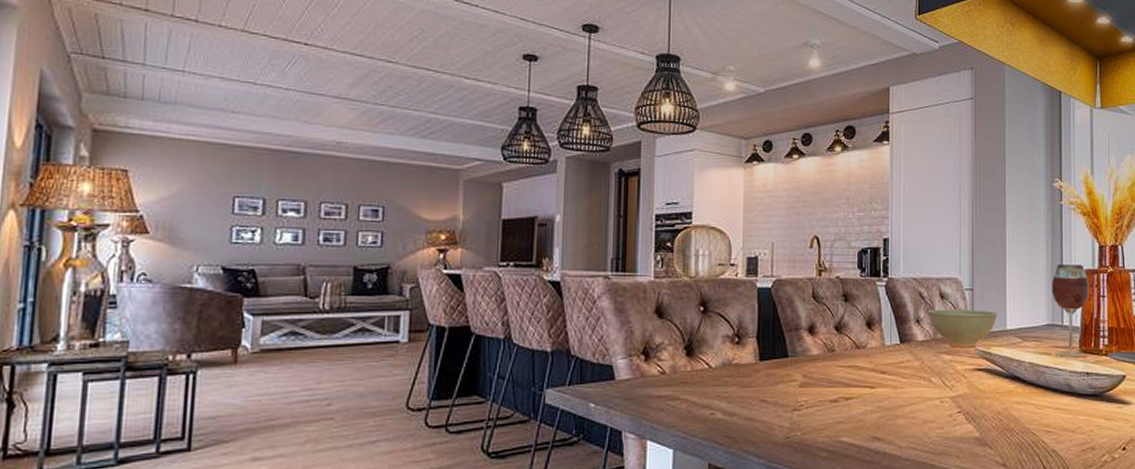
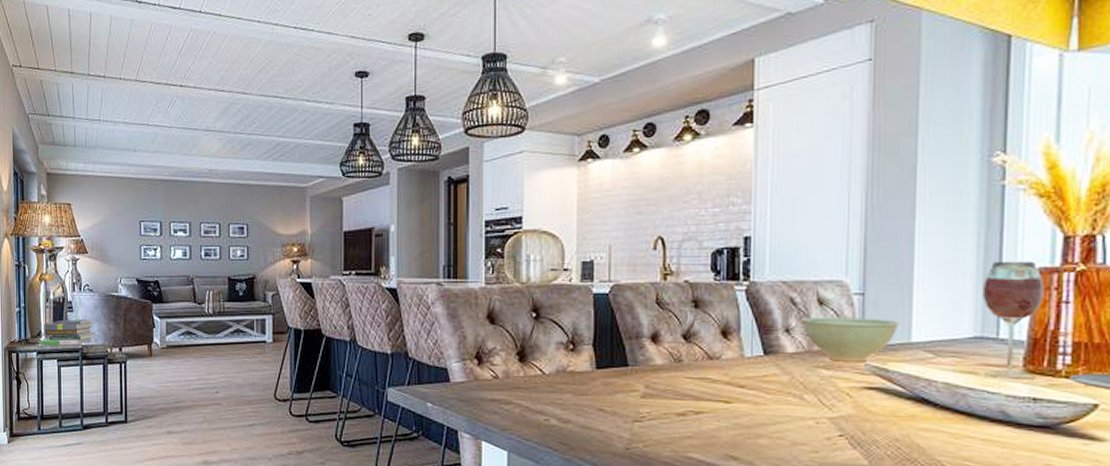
books: none [55,318,151,355] -> present [40,319,96,346]

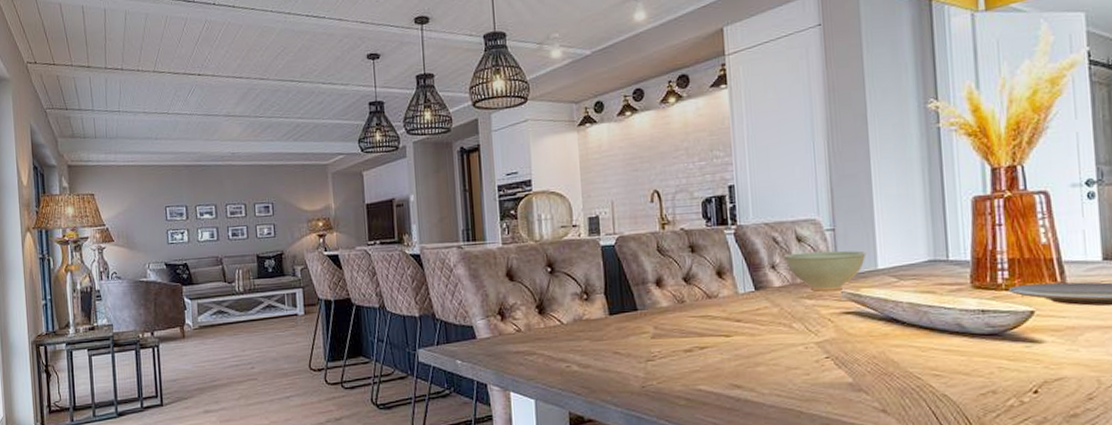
books: present [40,319,96,346] -> none [68,307,126,337]
wineglass: present [982,262,1045,379] -> none [930,192,982,295]

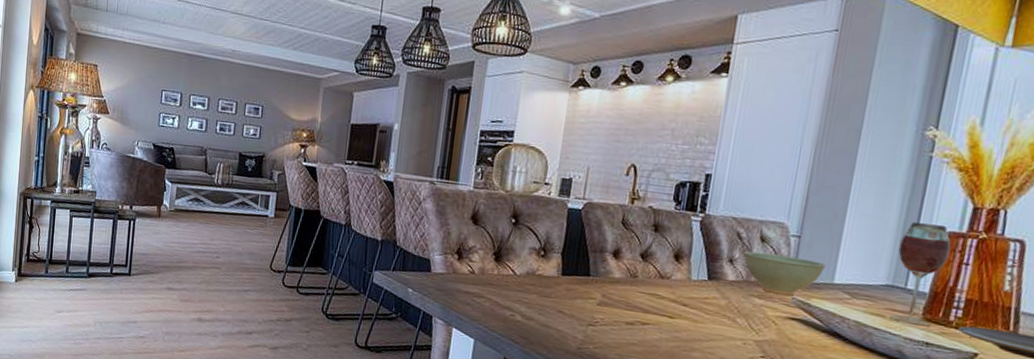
wineglass: none [930,192,982,295] -> present [889,222,951,327]

